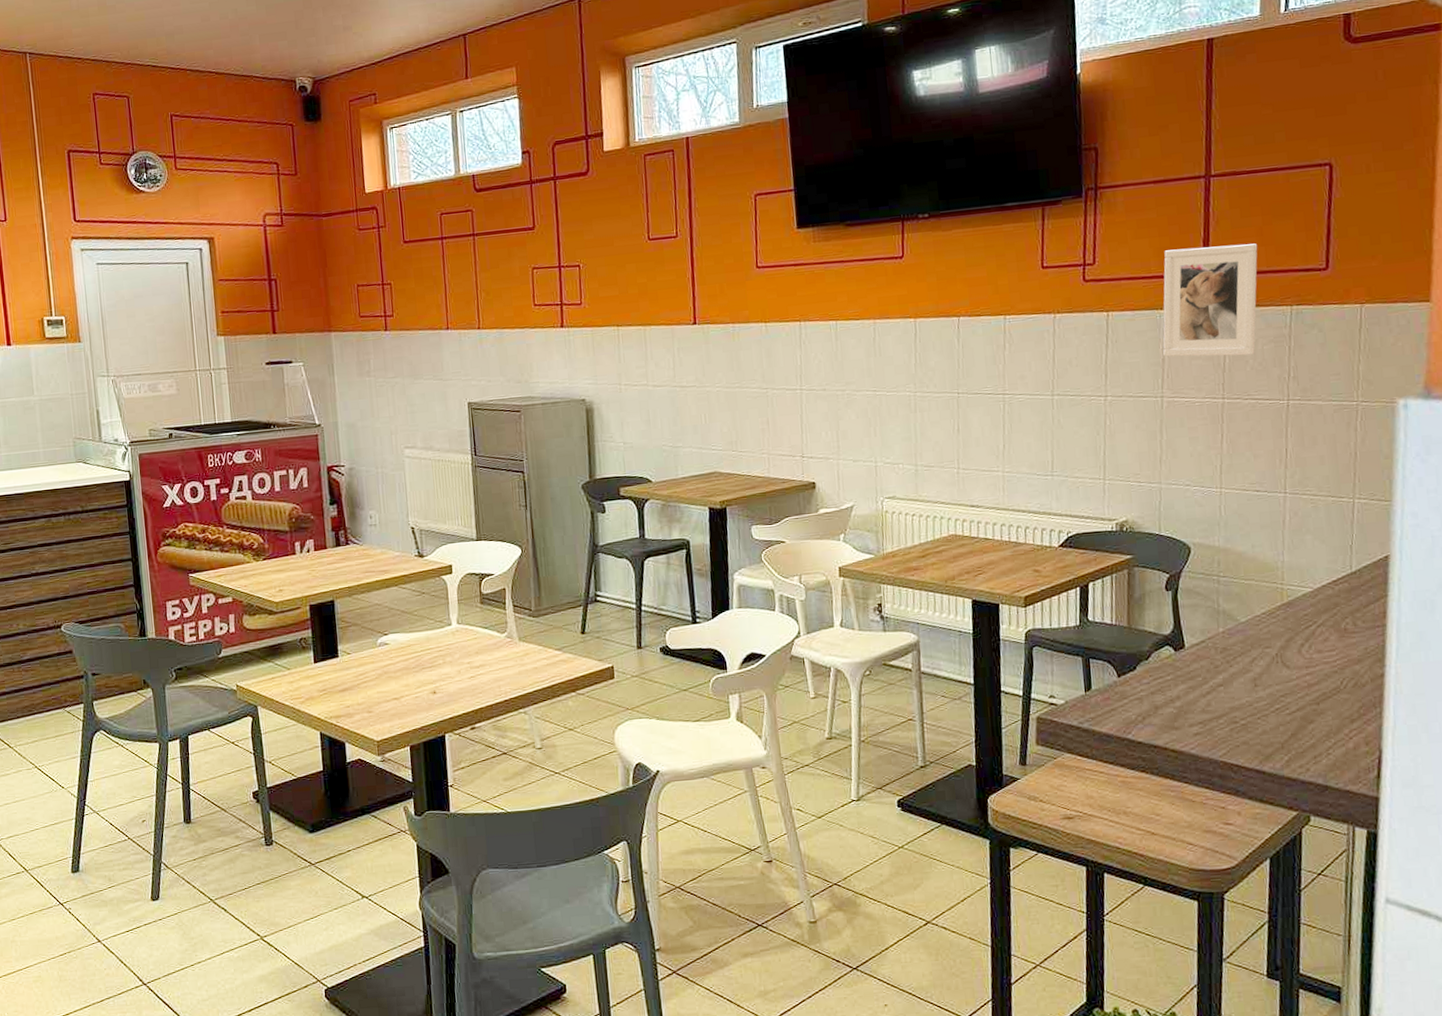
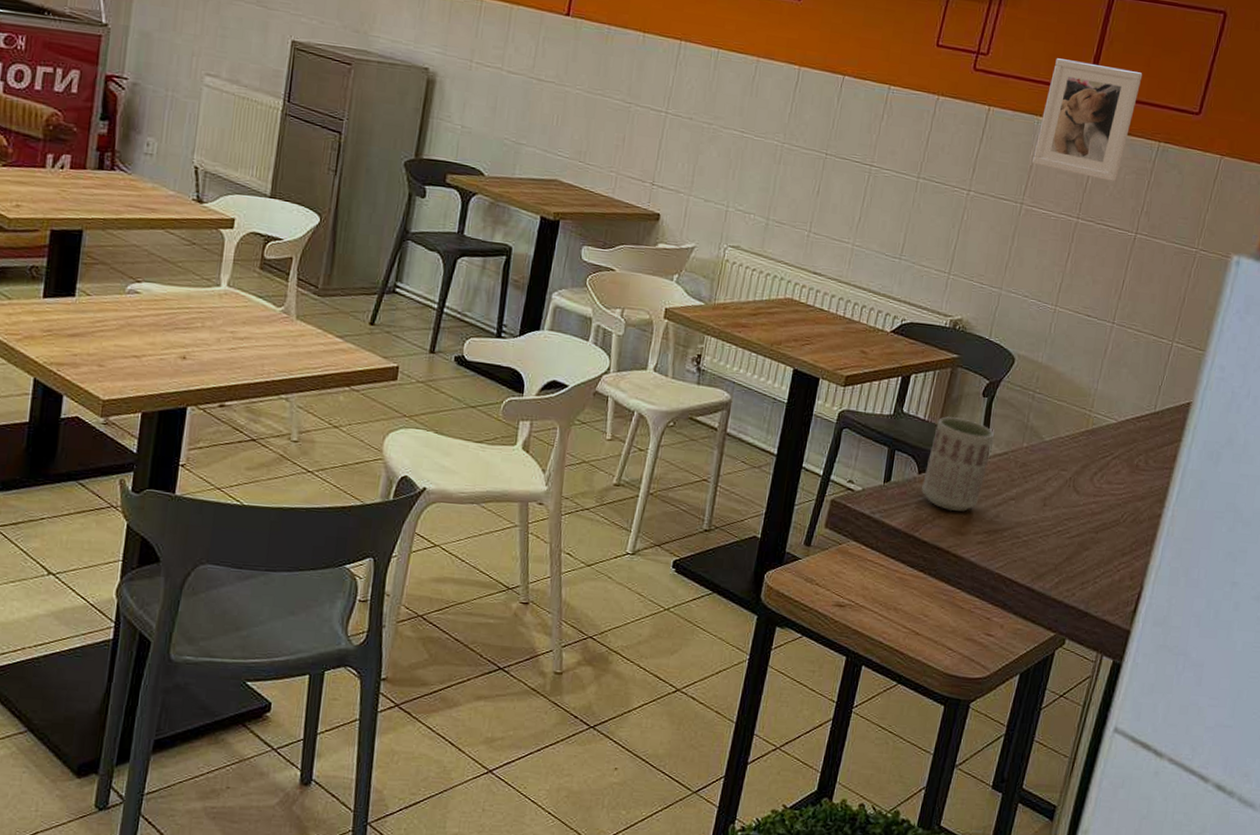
cup: none [1124,615,1188,708] -> present [922,416,995,512]

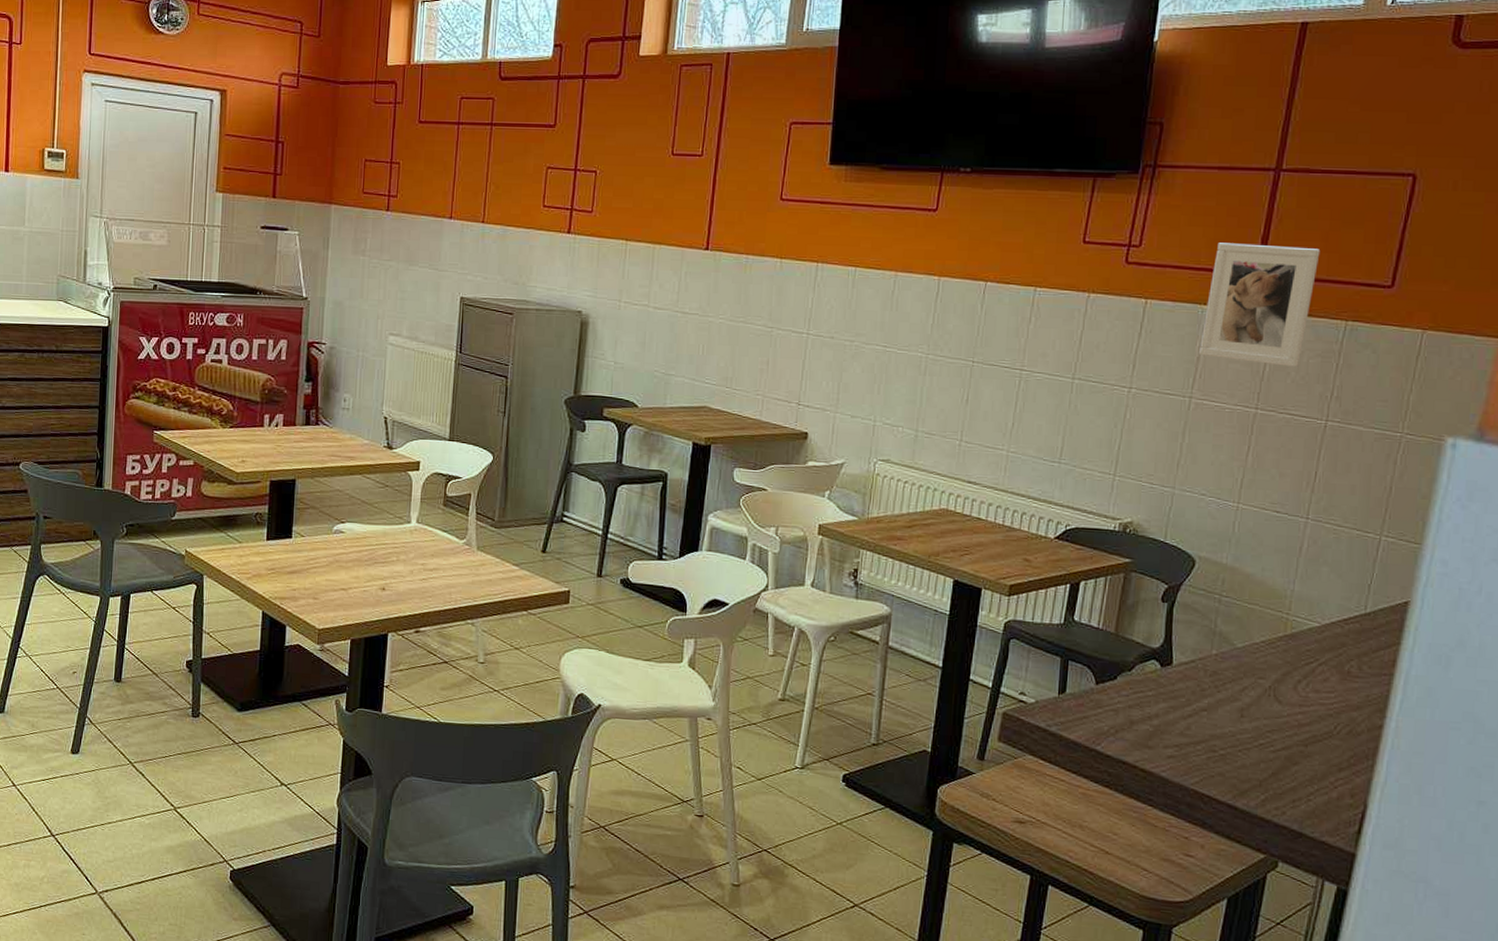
cup: present [922,416,995,512] -> none [1101,623,1179,724]

